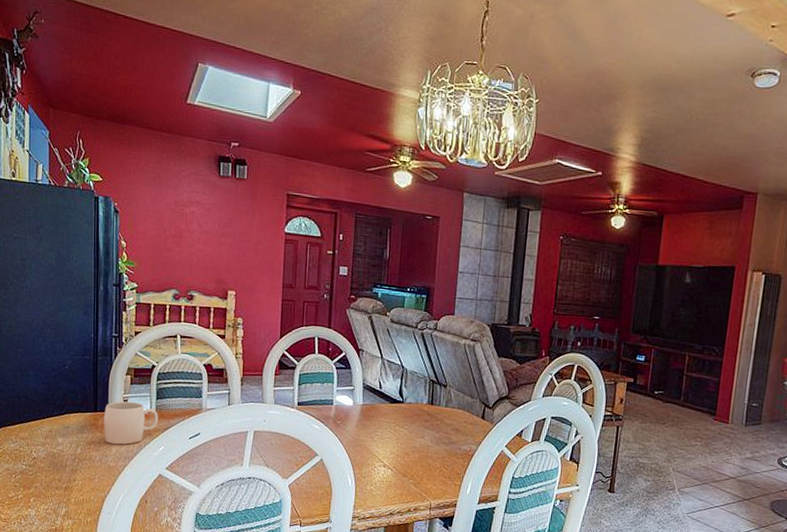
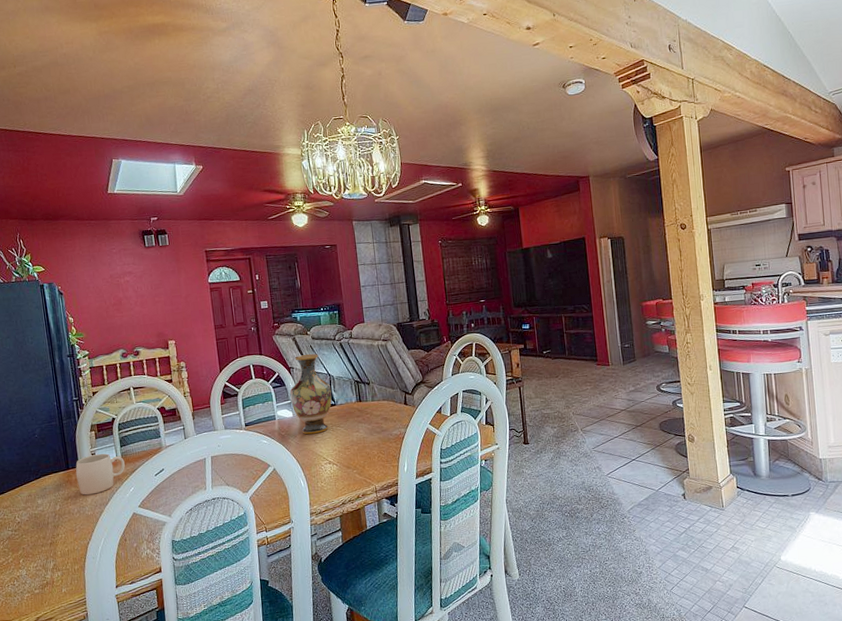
vase: none [353,337,402,431] -> present [290,354,332,435]

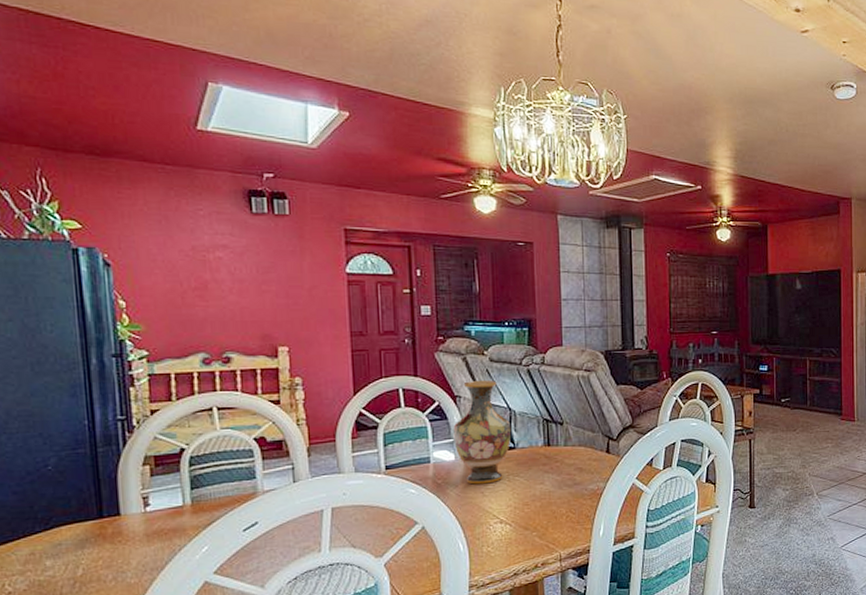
mug: present [75,453,125,495] -> none [113,497,196,556]

